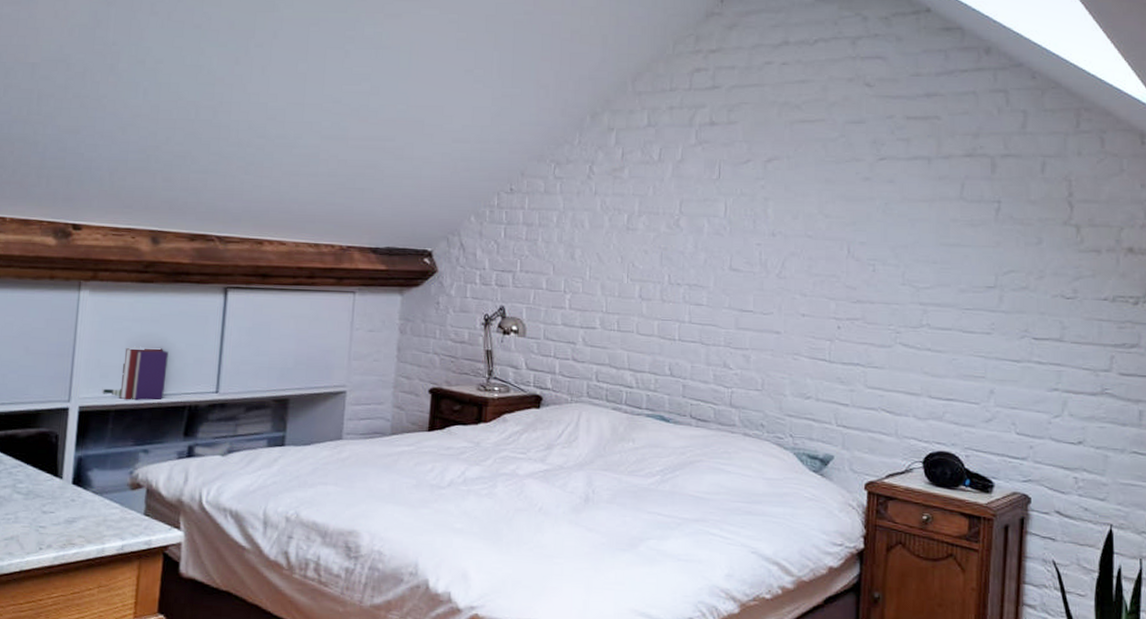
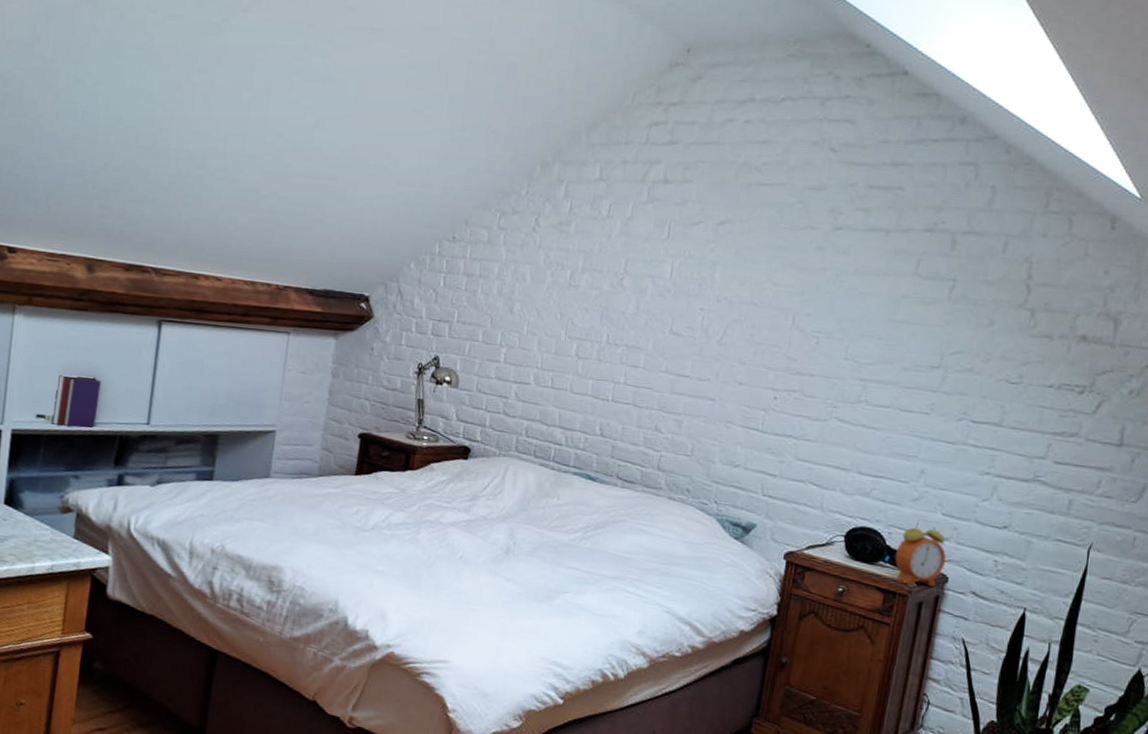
alarm clock: none [975,440,1026,508] -> present [894,519,946,586]

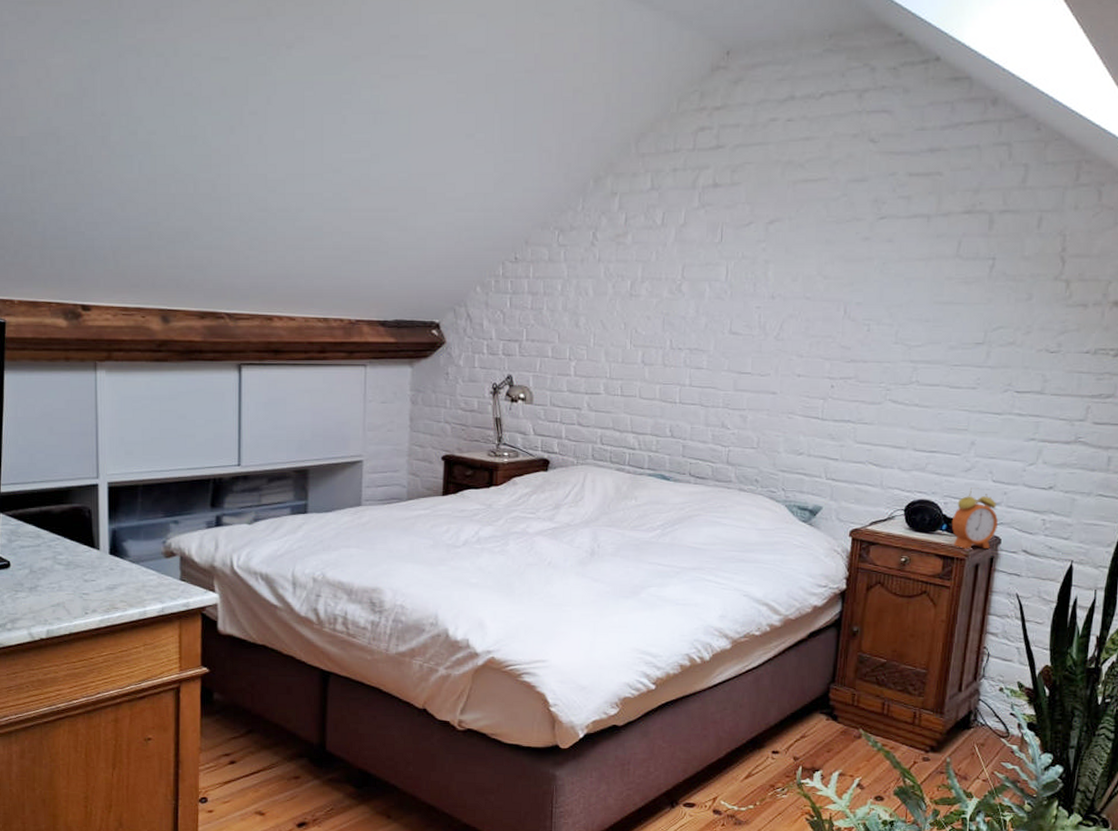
books: present [34,374,101,428] -> none [128,425,189,476]

